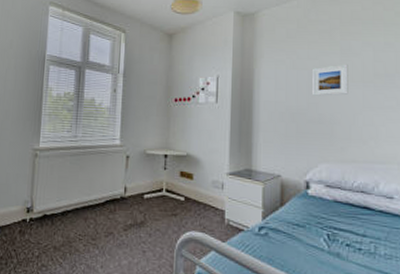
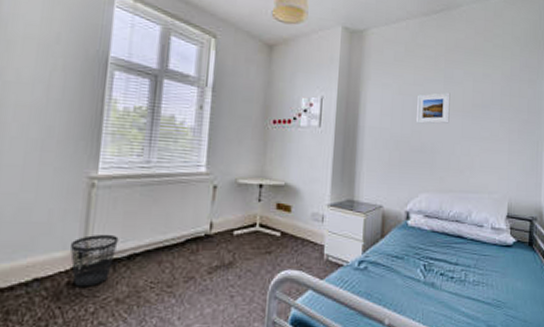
wastebasket: none [21,194,55,236] -> present [69,234,119,287]

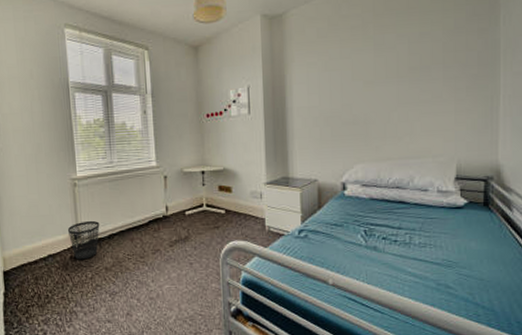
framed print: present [416,92,451,124] -> none [346,60,383,97]

